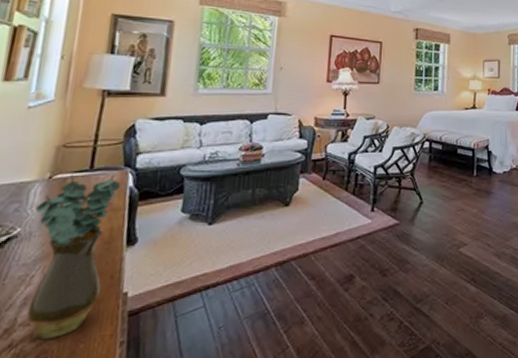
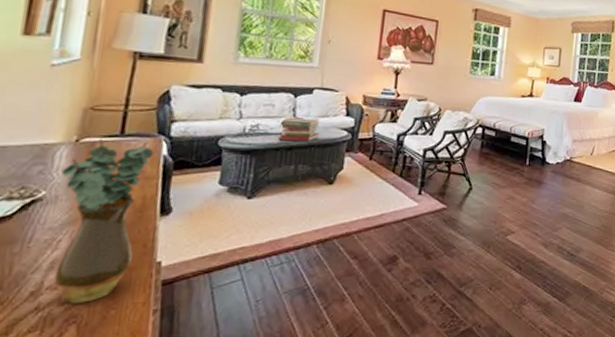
books: none [237,143,274,166] -> present [279,117,319,142]

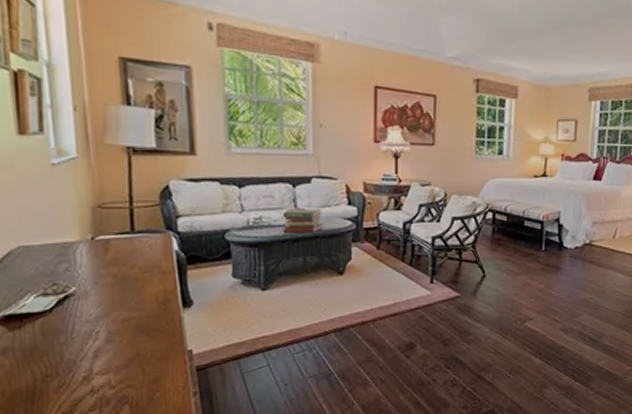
vase: present [53,138,155,303] -> none [85,236,167,386]

